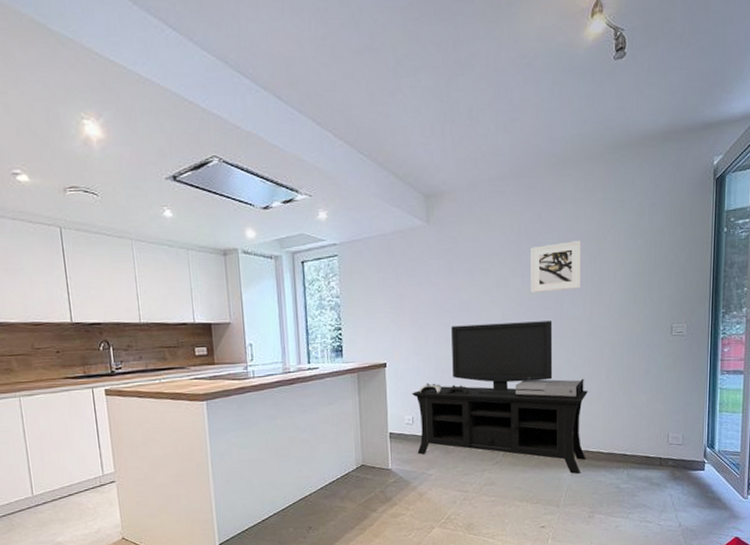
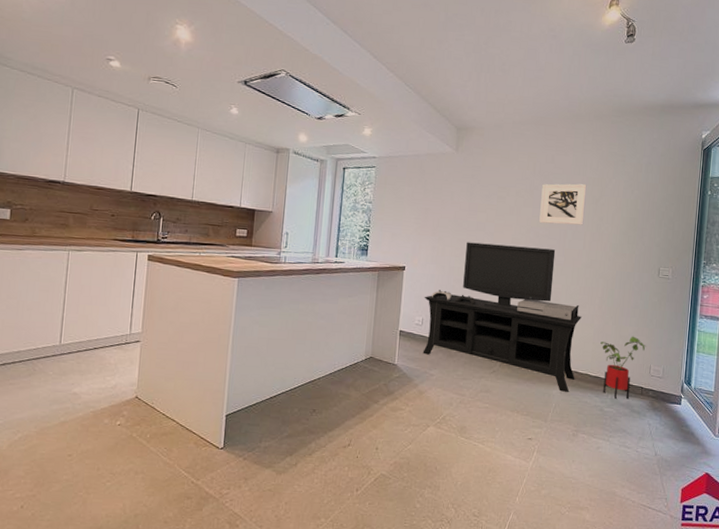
house plant: none [611,404,662,473] -> present [600,336,646,399]

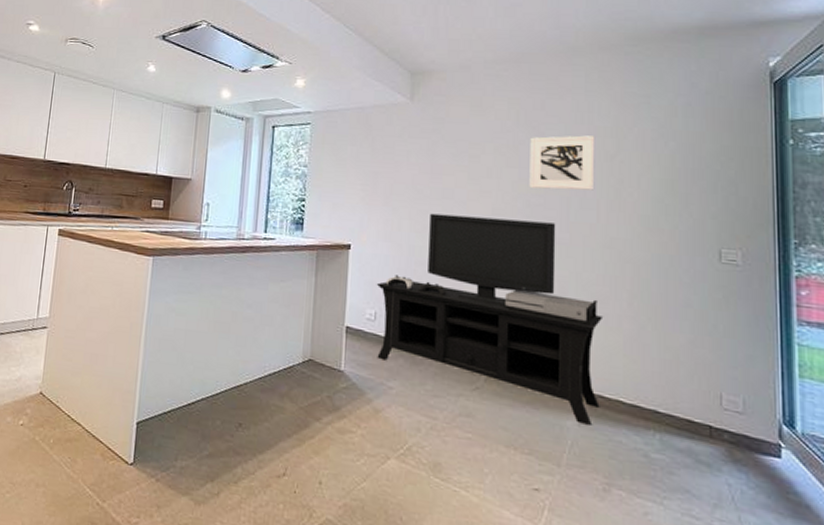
house plant: present [600,336,646,399] -> none [635,347,711,443]

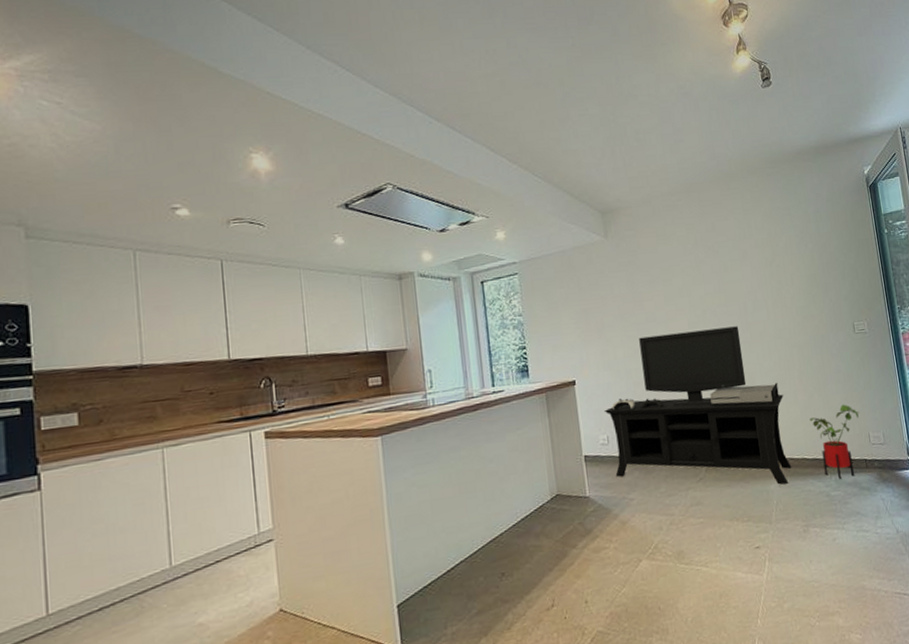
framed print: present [529,135,595,191] -> none [708,248,762,300]
house plant: none [635,347,711,443] -> present [810,404,859,479]

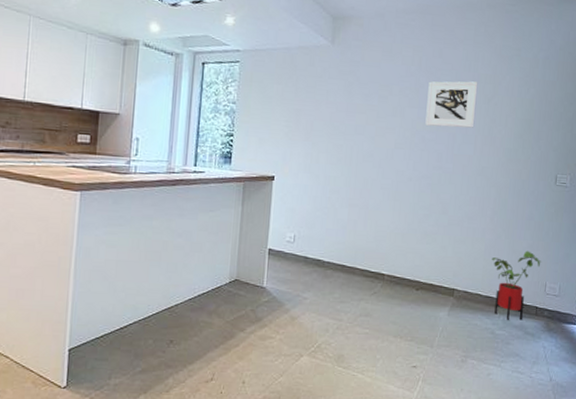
media console: present [604,326,792,485] -> none [295,147,473,315]
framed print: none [708,248,762,300] -> present [425,81,478,128]

